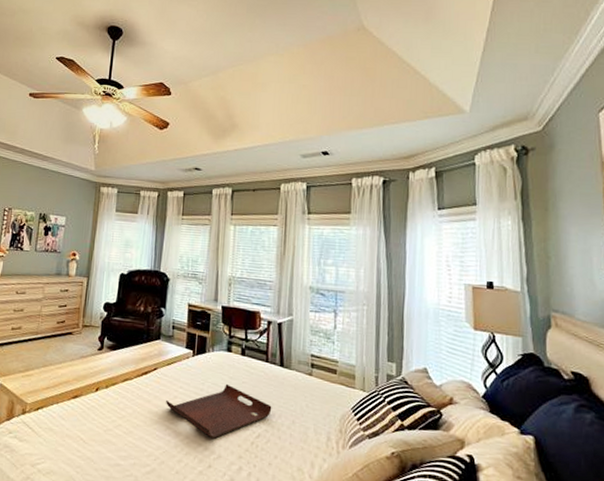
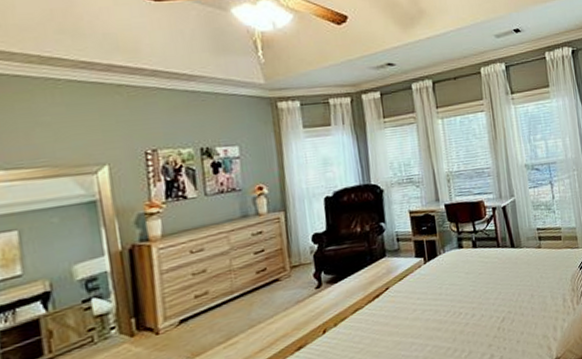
serving tray: present [166,383,272,439] -> none [405,280,511,338]

